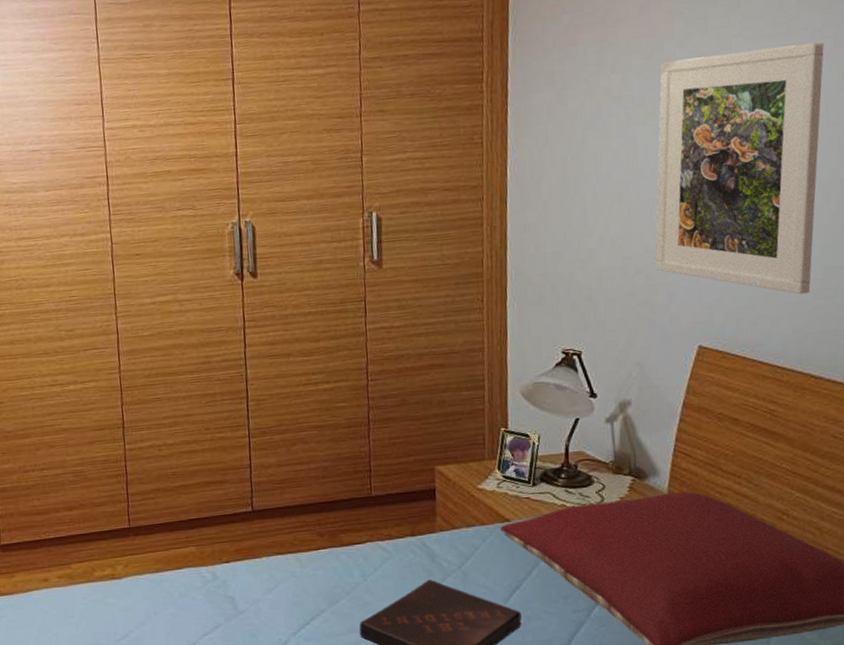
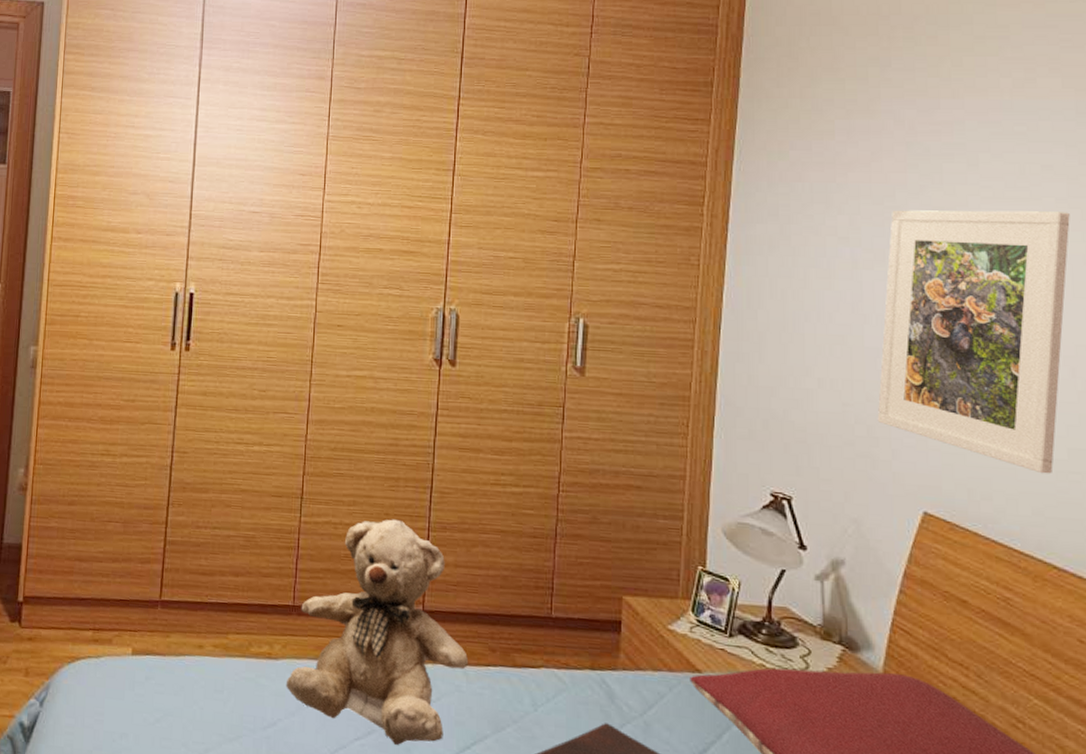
teddy bear: none [132,432,300,633] -> present [285,519,469,745]

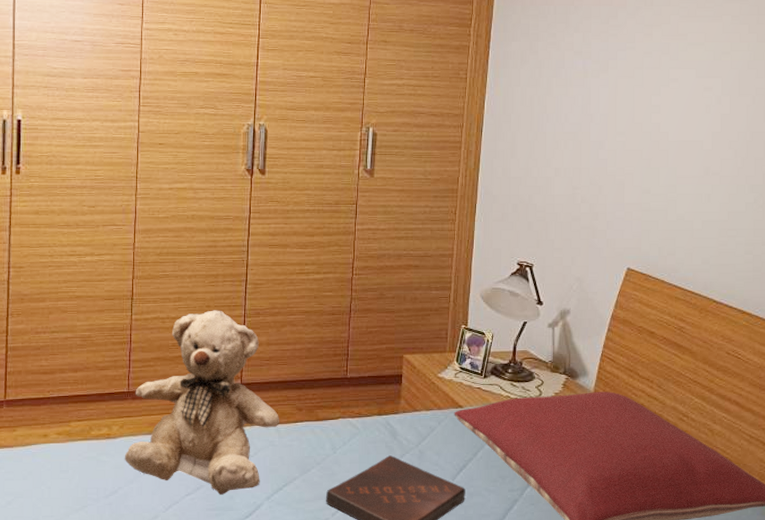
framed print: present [877,210,1070,474] -> none [597,27,741,232]

